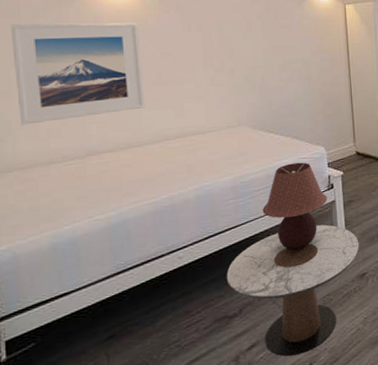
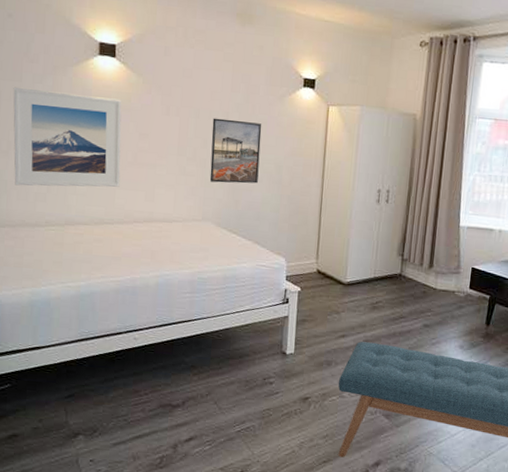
side table: present [226,224,360,357] -> none [174,336,307,460]
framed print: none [236,27,288,88] -> present [209,118,262,184]
table lamp: present [262,162,327,250] -> none [215,268,281,357]

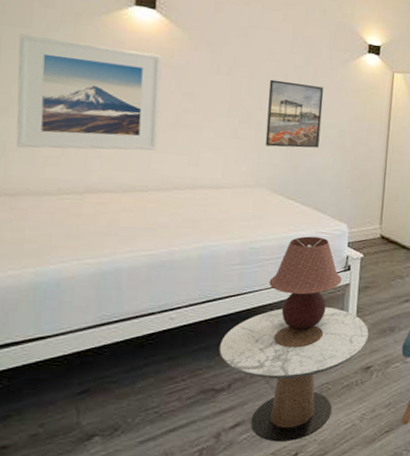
side table: none [174,336,307,460] -> present [219,306,369,442]
table lamp: none [215,268,281,357] -> present [269,236,342,329]

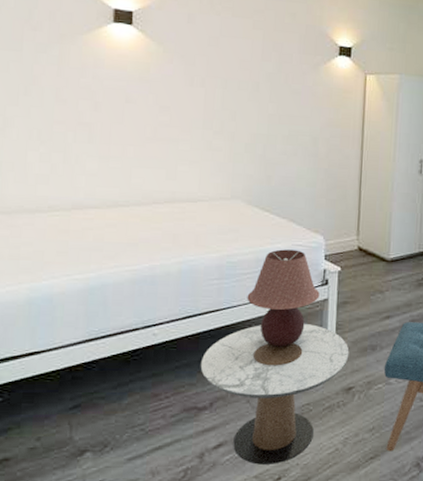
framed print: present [16,33,162,151] -> none [11,57,140,167]
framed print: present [265,79,324,148] -> none [239,88,296,158]

